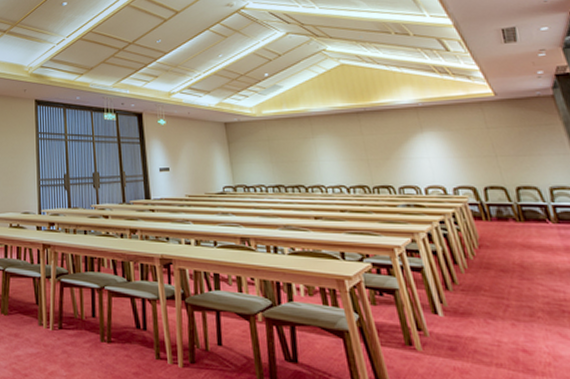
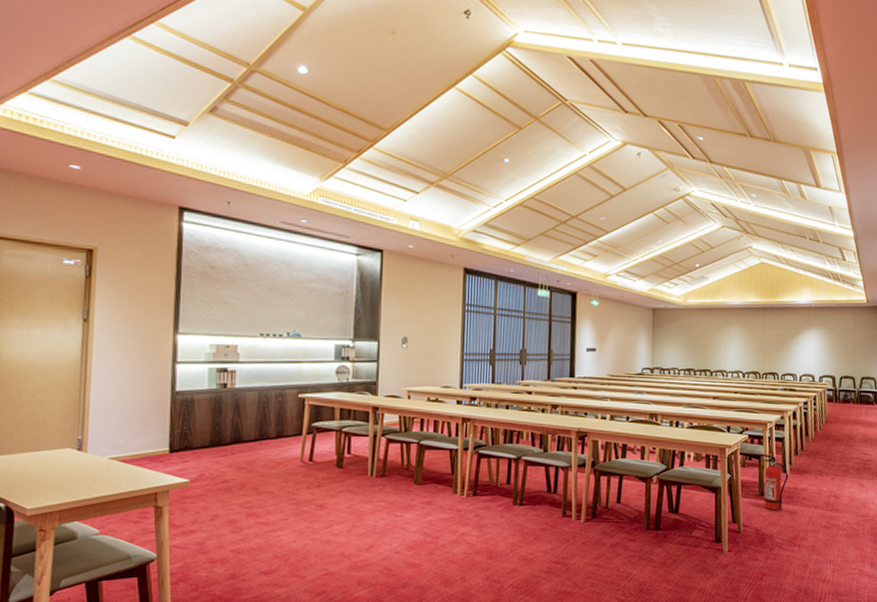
fire extinguisher: none [395,289,445,368] -> present [761,454,789,511]

